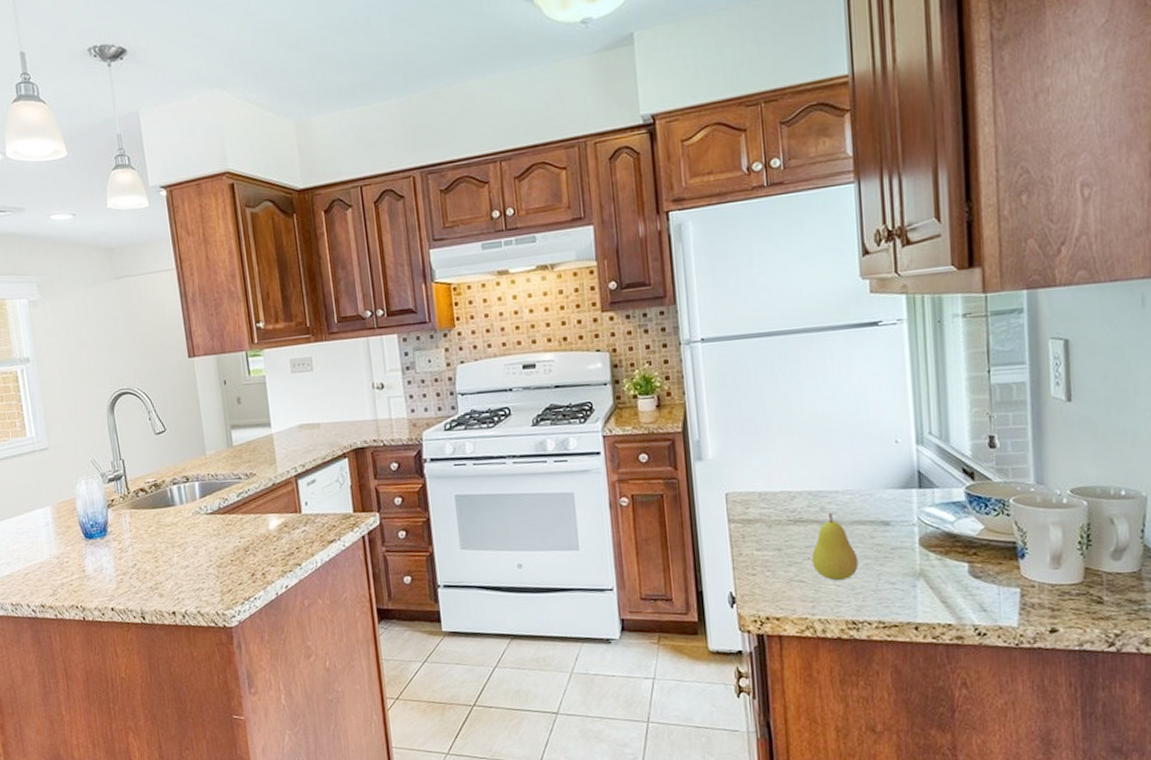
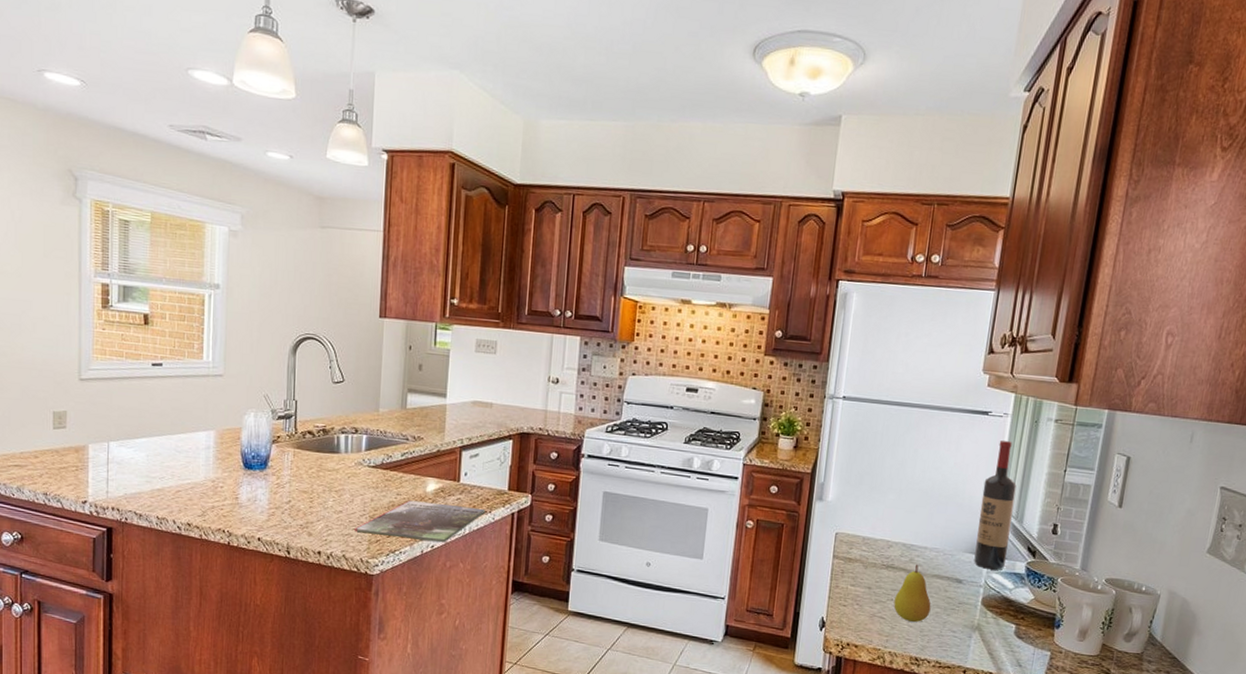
magazine: none [204,536,335,585] -> present [355,500,486,543]
wine bottle: none [890,350,940,504] -> present [974,441,1017,570]

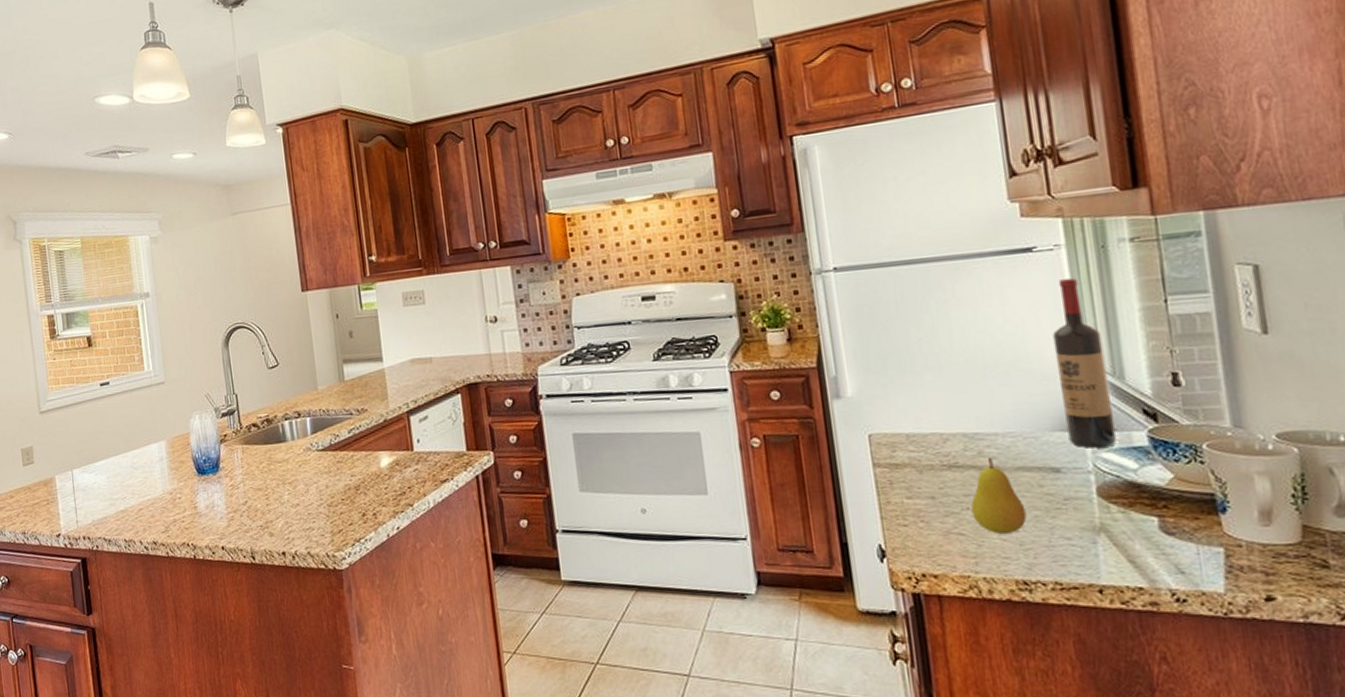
magazine: present [355,500,486,543] -> none [315,476,448,525]

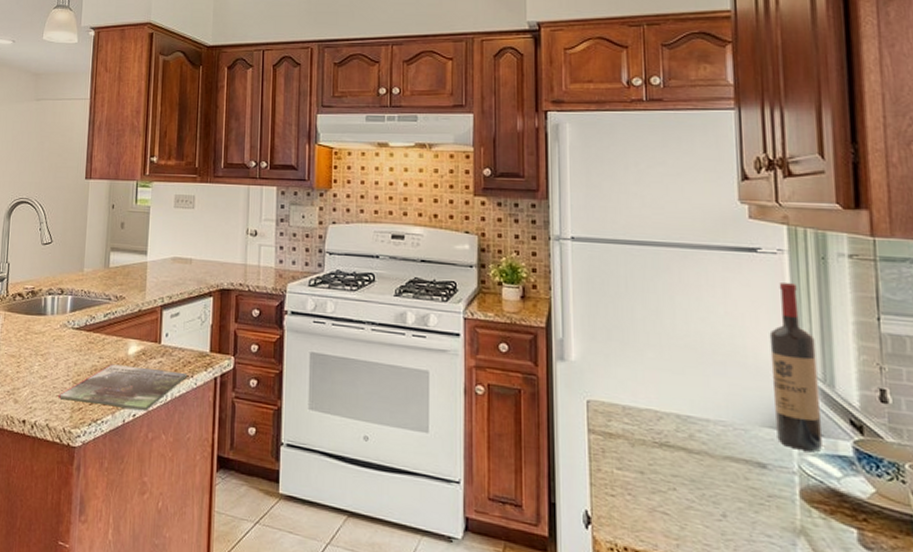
magazine: none [315,476,448,525] -> present [58,364,188,412]
fruit: present [971,457,1027,533] -> none [678,441,730,521]

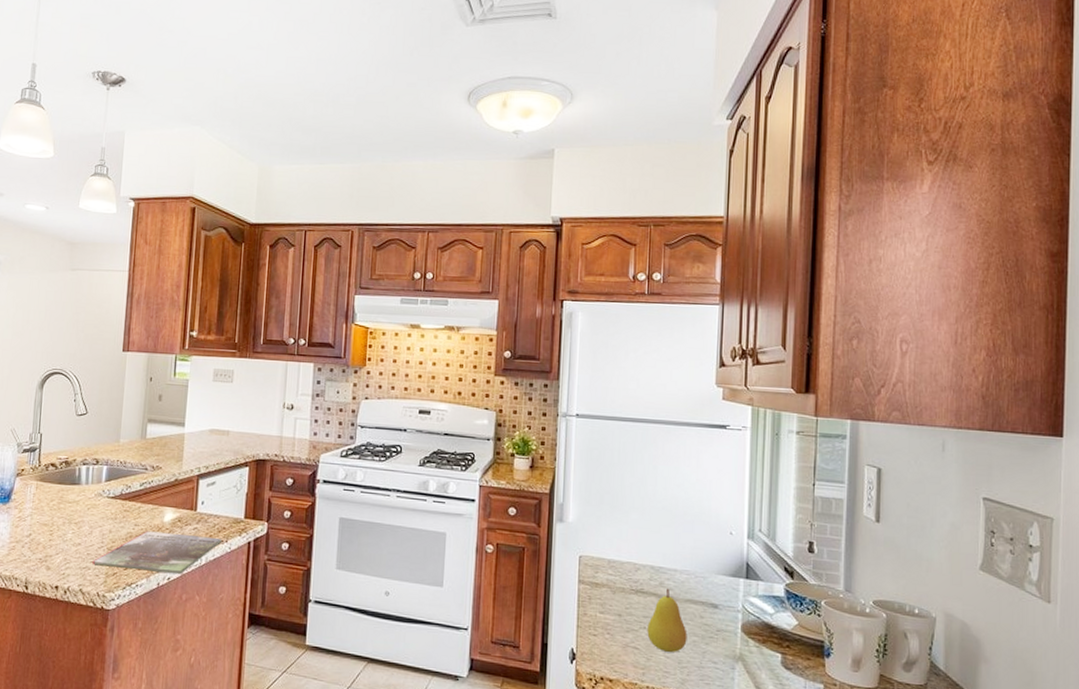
fruit: none [678,441,730,521] -> present [647,588,687,652]
wine bottle: present [769,283,824,452] -> none [727,455,764,593]

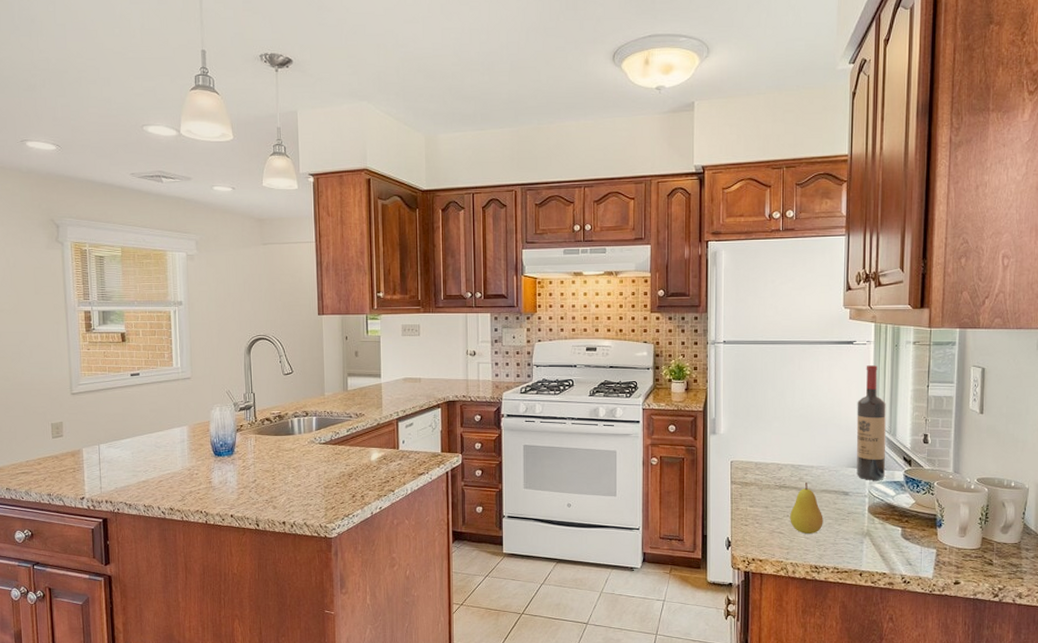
magazine: present [92,531,222,575] -> none [312,469,424,504]
wine bottle: none [727,455,764,593] -> present [856,365,886,480]

